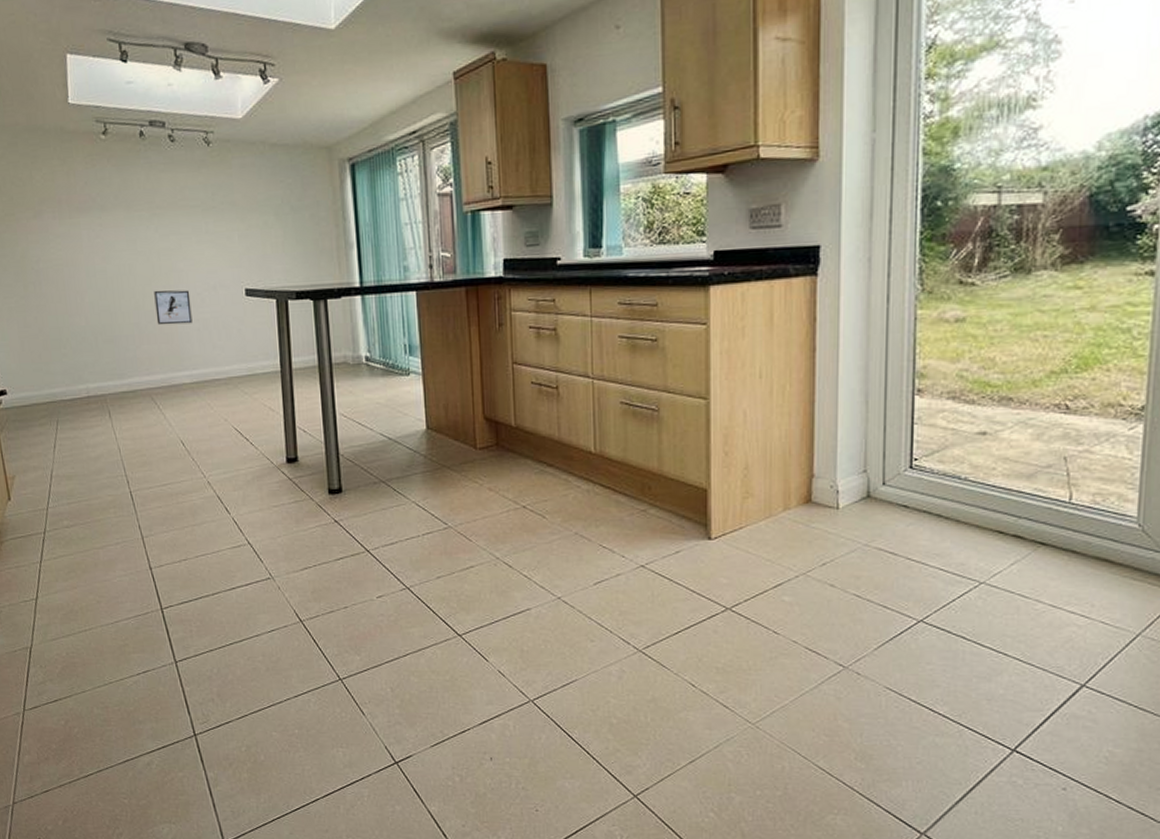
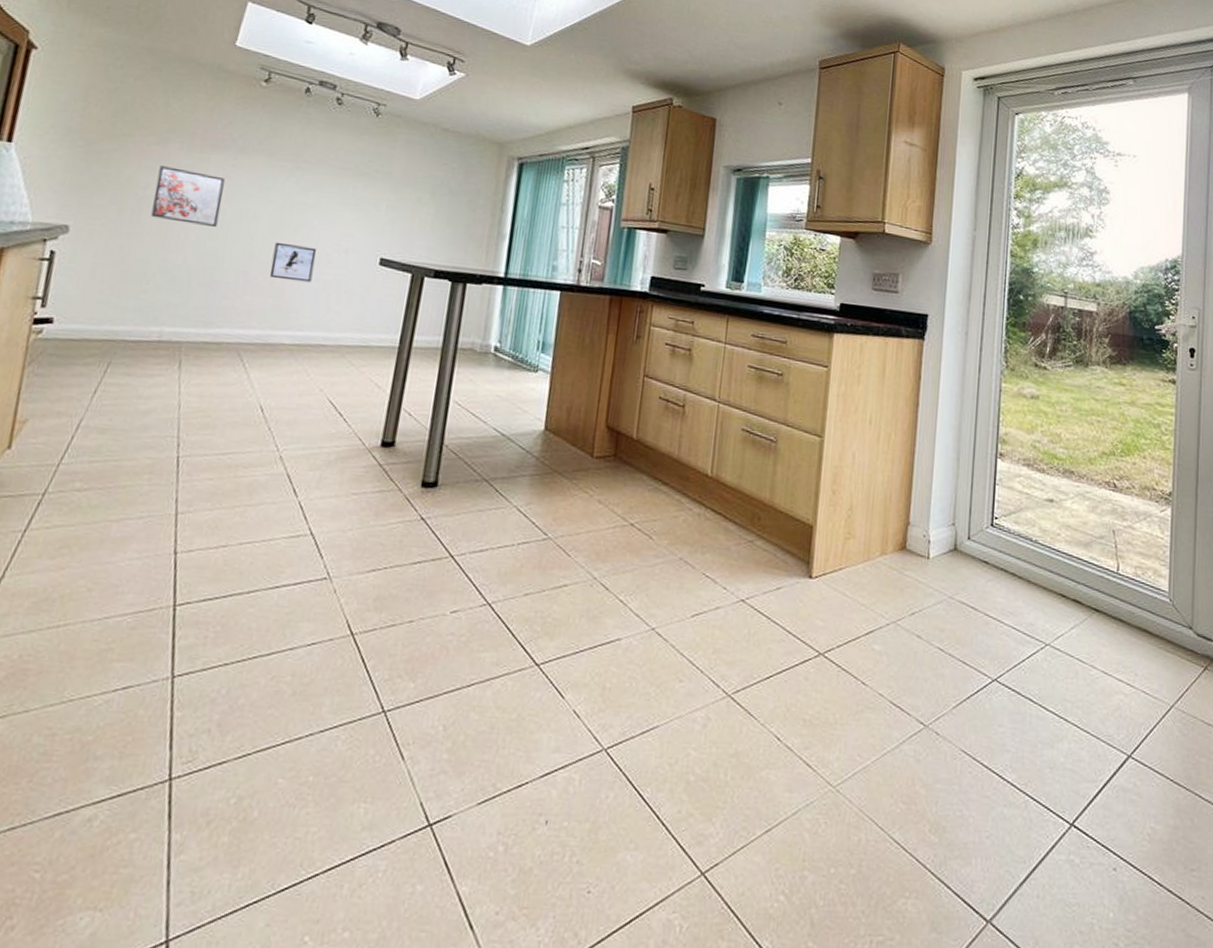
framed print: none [43,237,103,288] -> present [151,166,225,228]

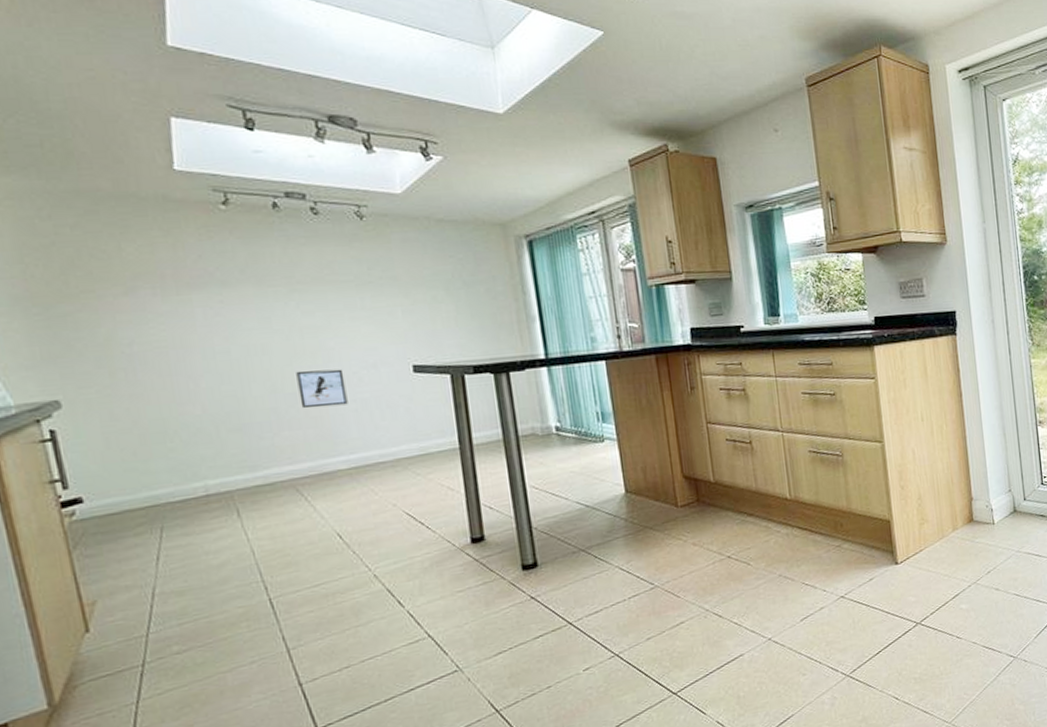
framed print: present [151,166,225,228] -> none [138,316,226,374]

